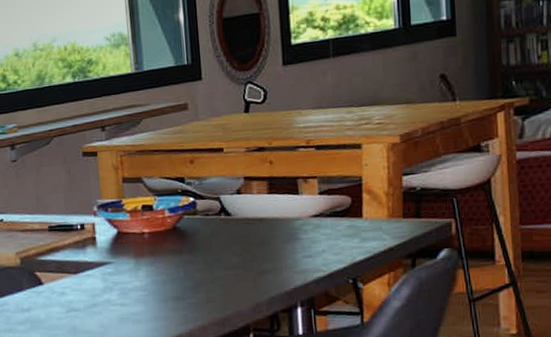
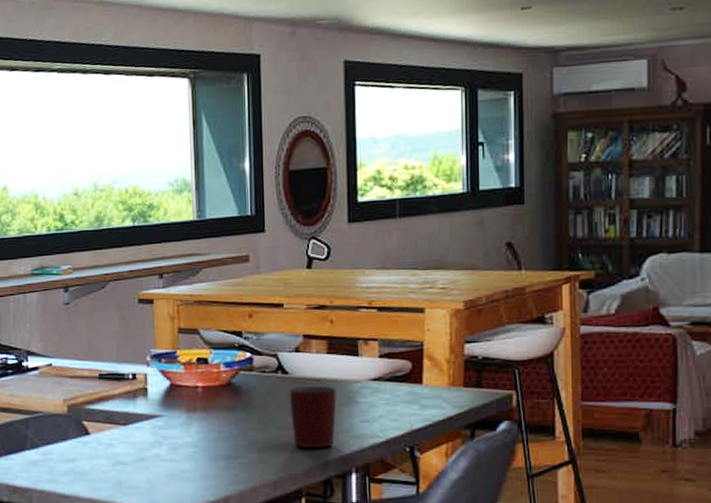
mug: none [232,225,280,286] -> present [289,385,337,449]

